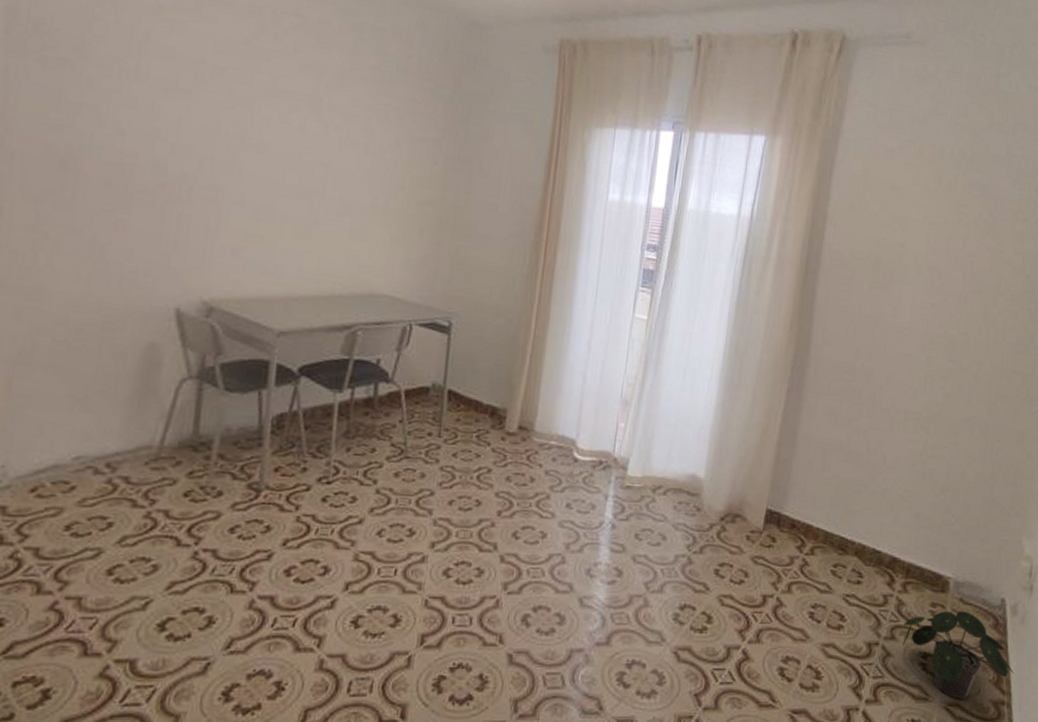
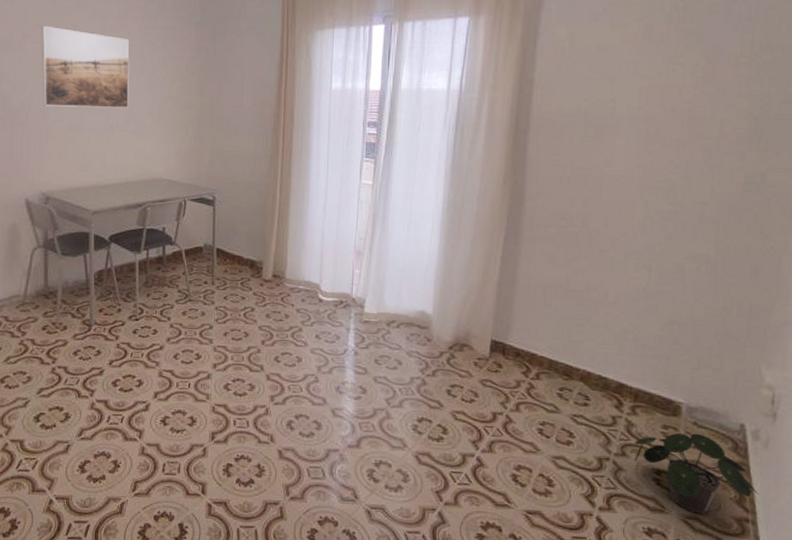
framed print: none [217,70,352,197] -> present [41,25,130,108]

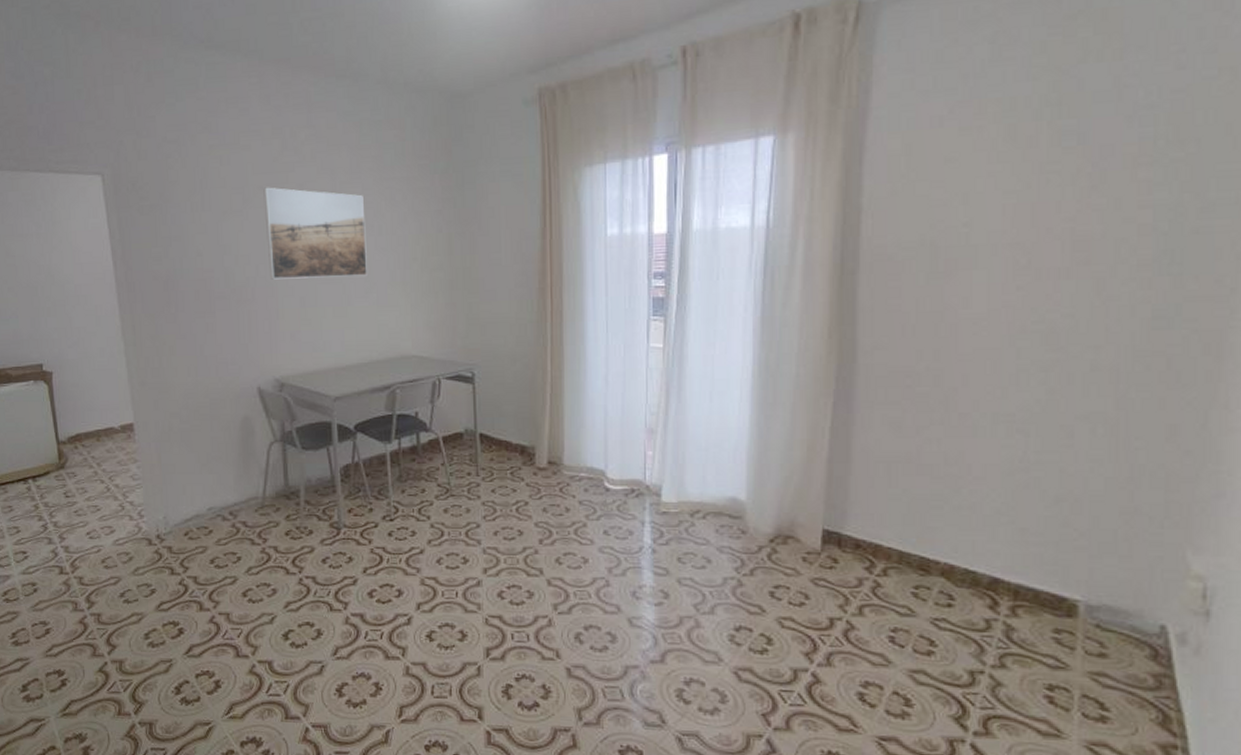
potted plant: present [634,433,759,514] -> none [1016,638,1190,739]

